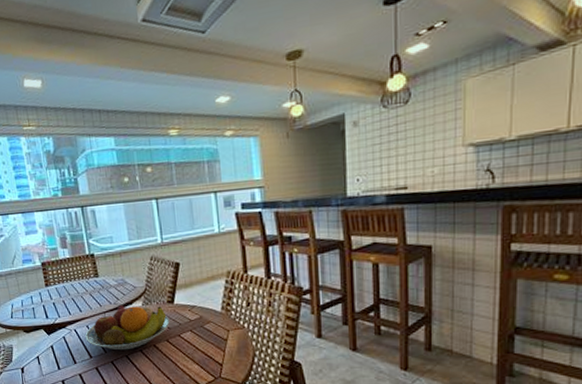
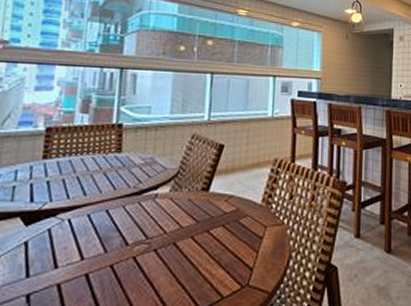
fruit bowl: present [85,305,170,350] -> none [81,190,200,250]

